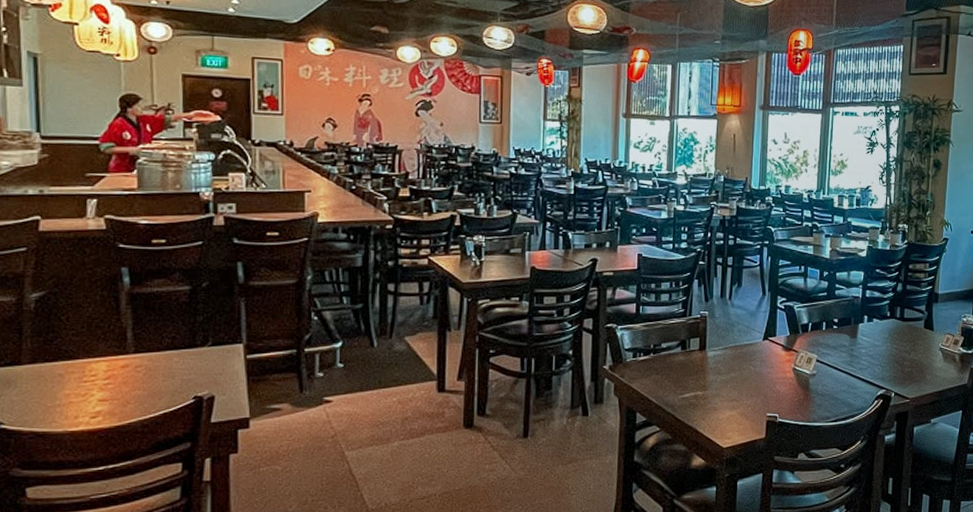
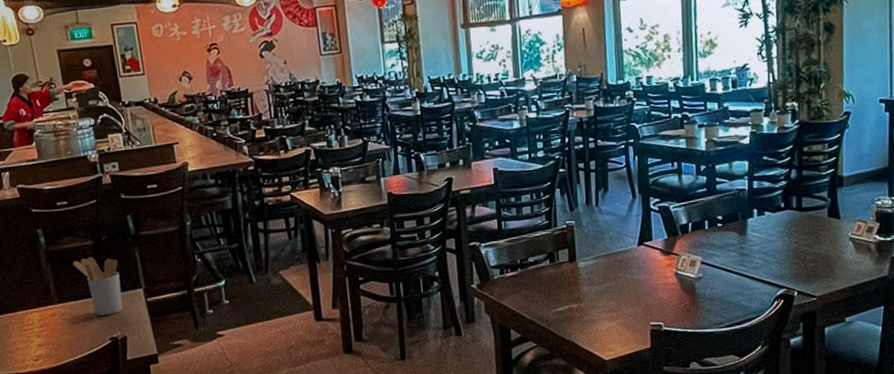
utensil holder: none [160,304,218,372] -> present [72,256,123,316]

